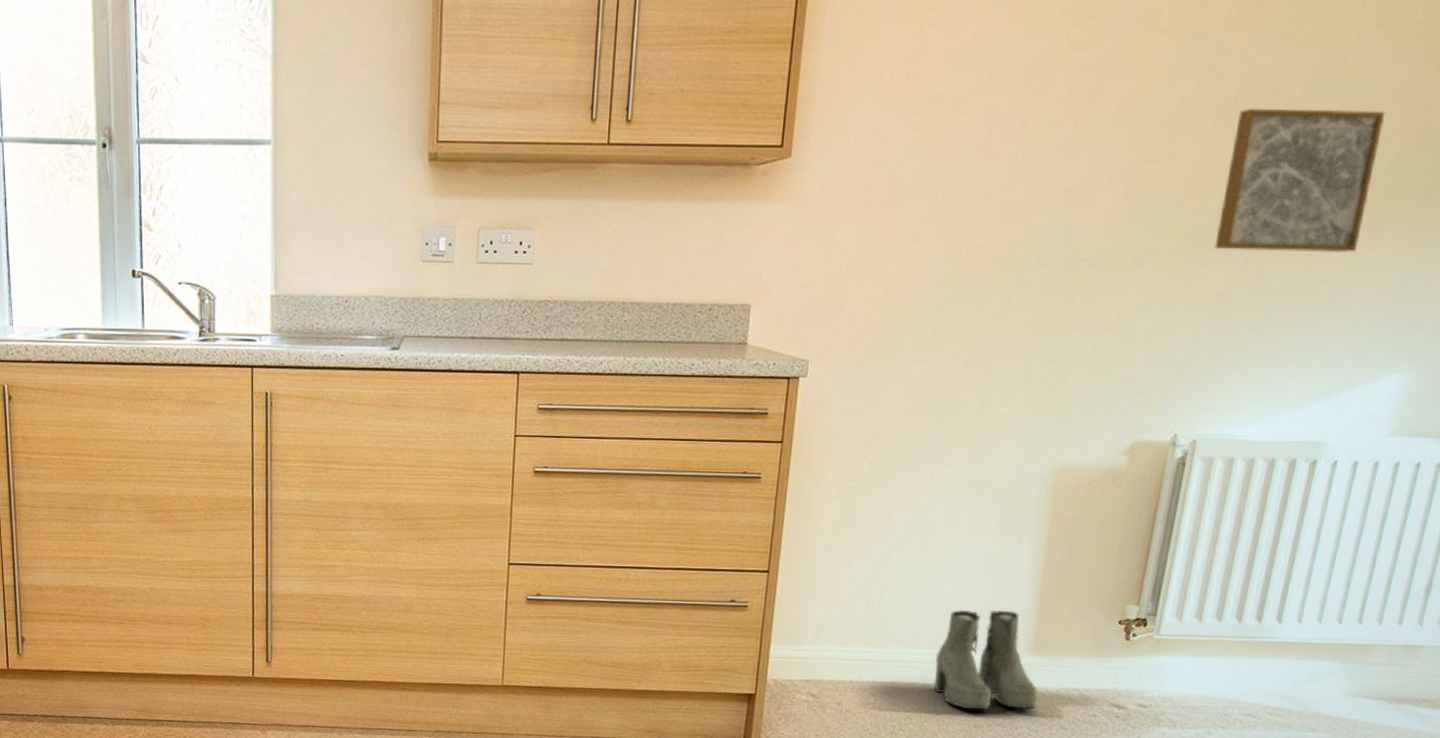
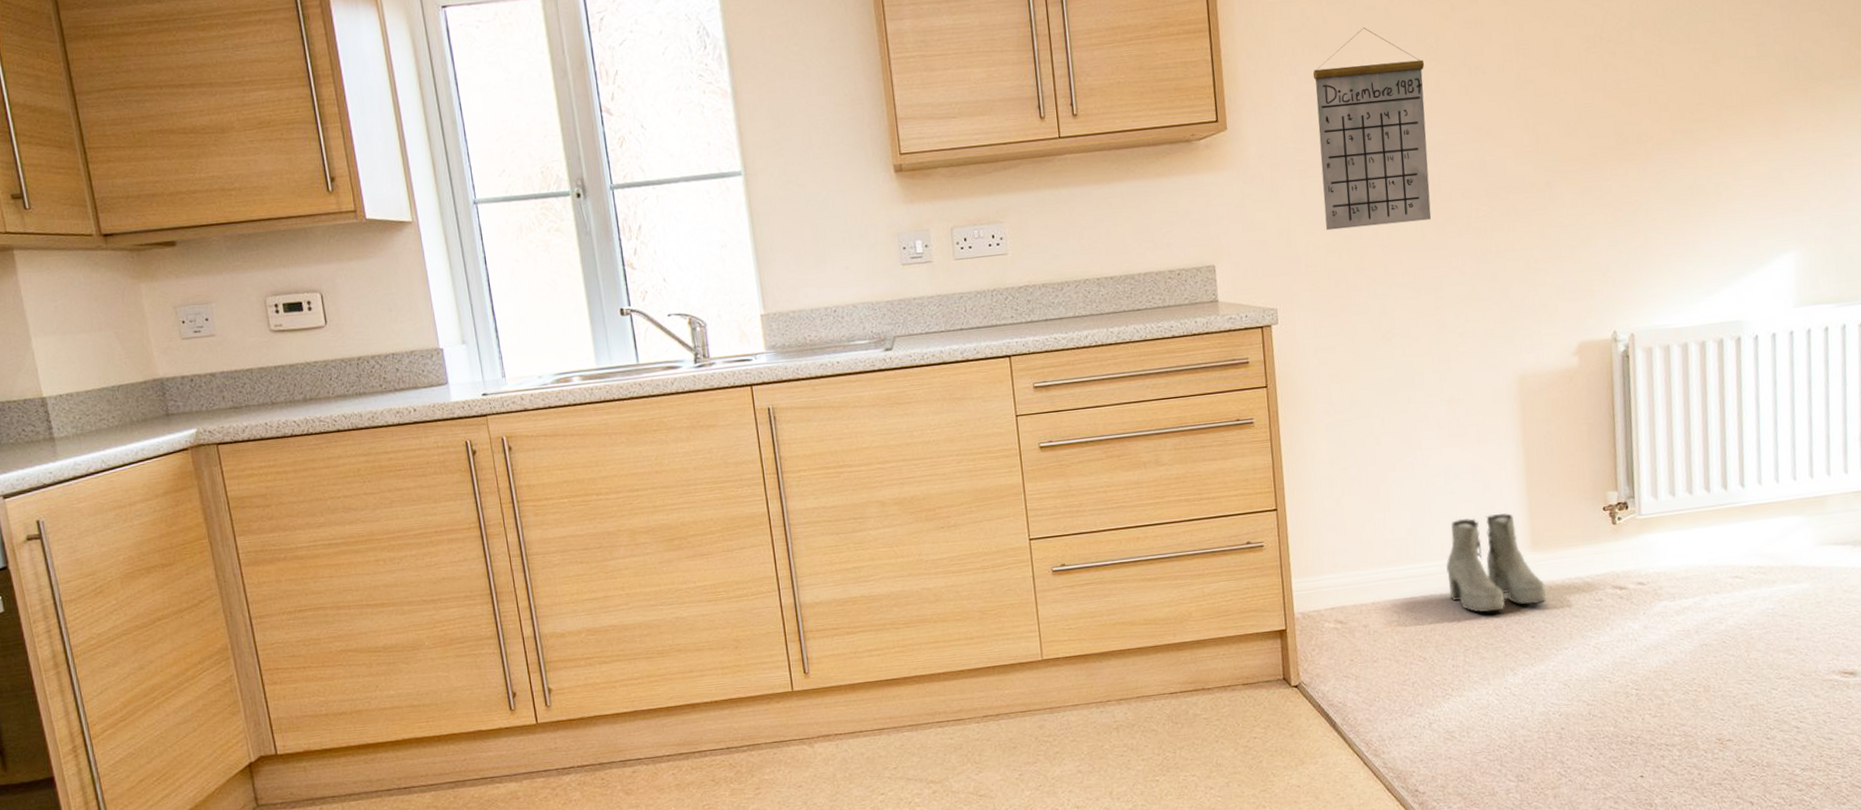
calendar: none [878,59,1026,285] -> present [1312,28,1432,231]
wall art: present [1214,108,1386,253] -> none [1606,32,1731,165]

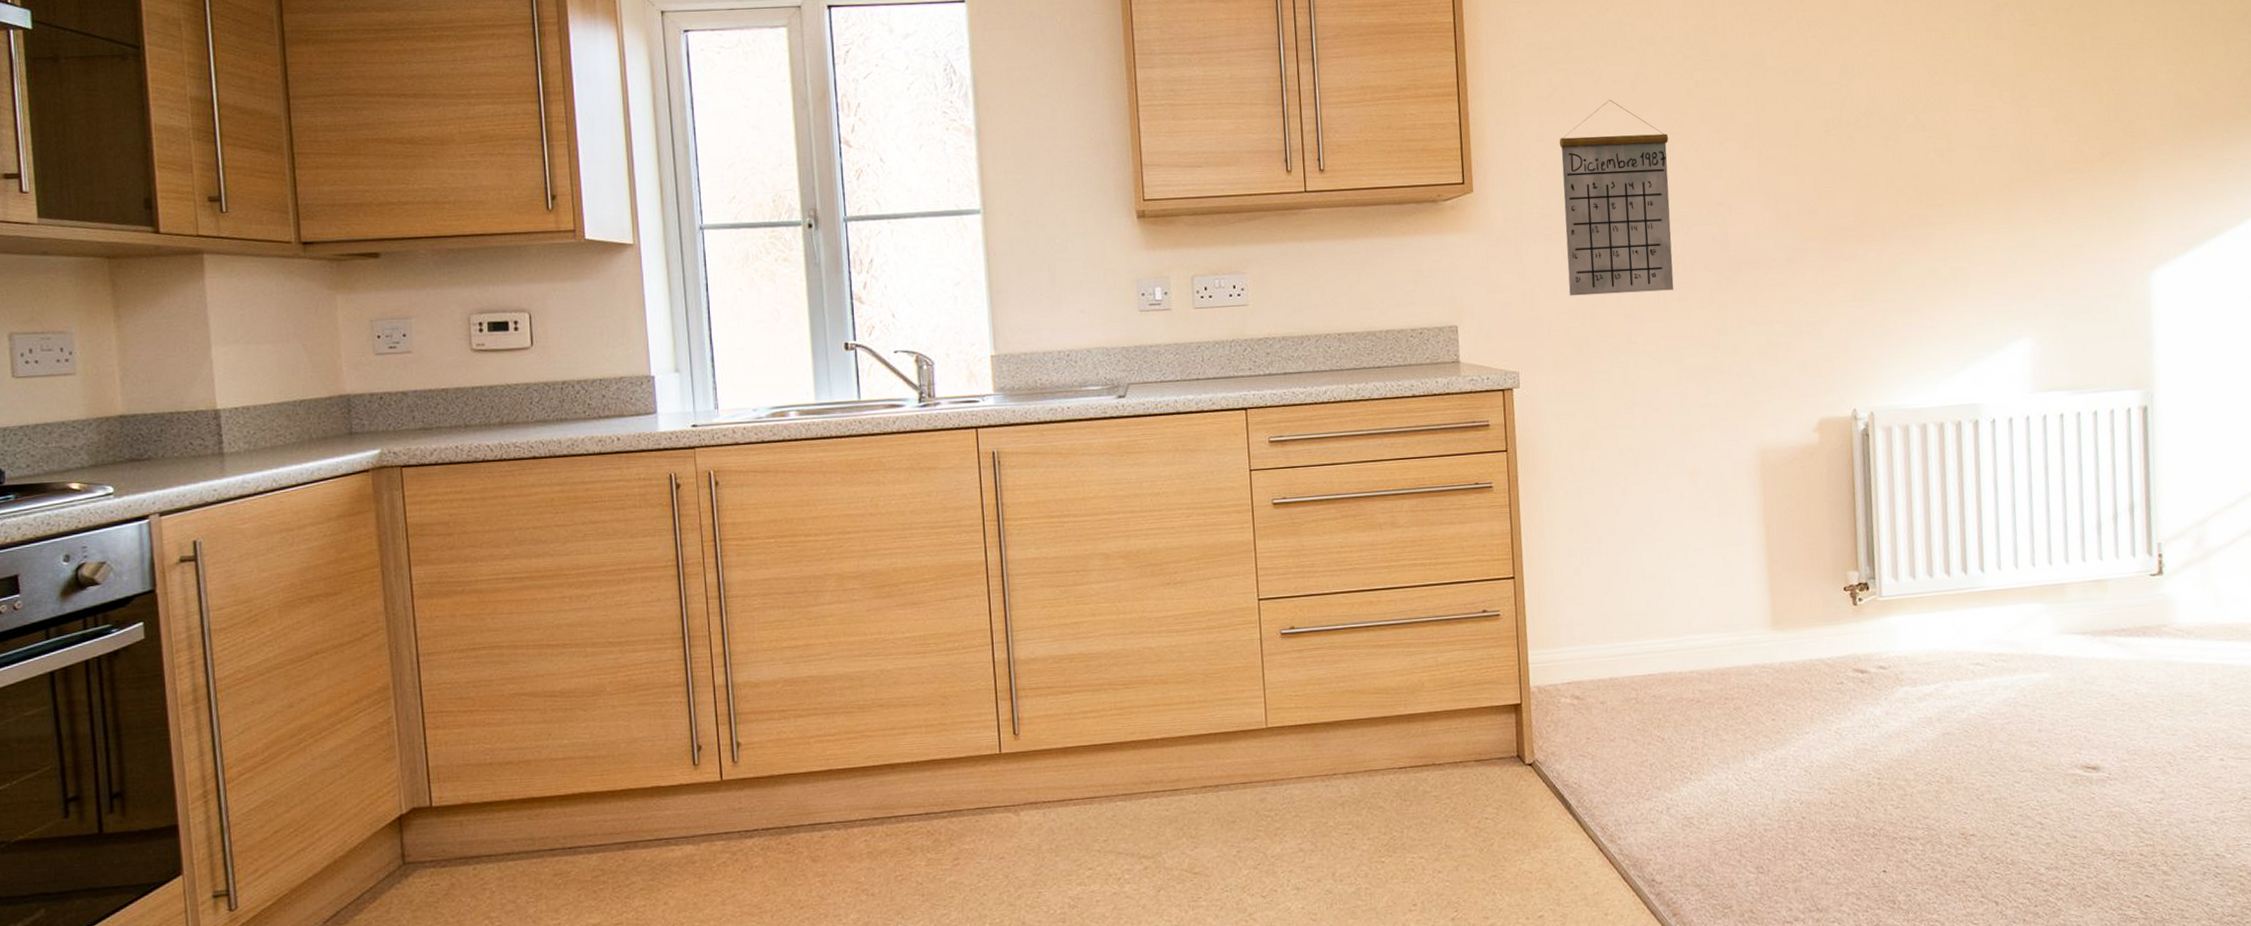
boots: present [1446,513,1547,613] -> none [1686,590,1787,693]

